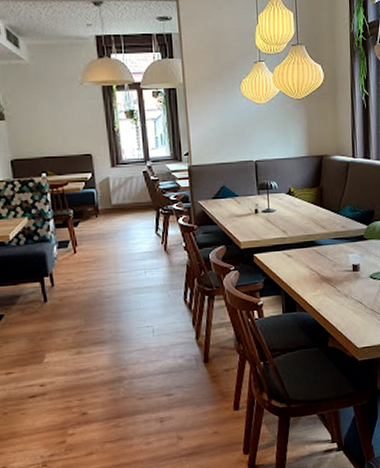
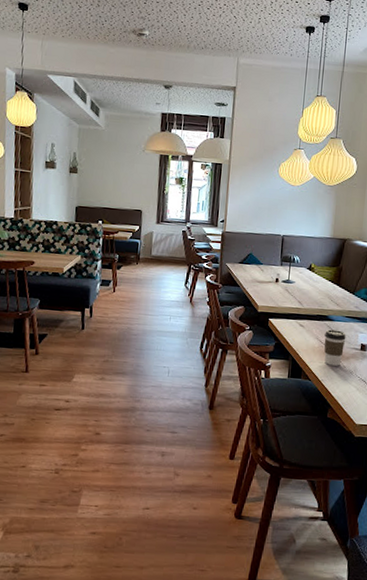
coffee cup: none [314,254,337,293] -> present [324,329,346,366]

